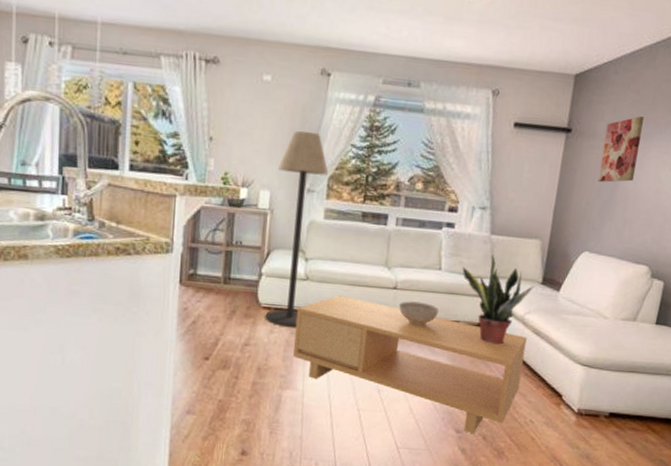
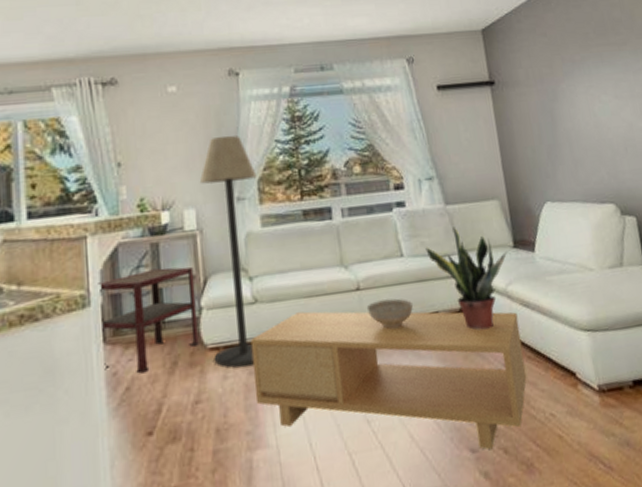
side table: none [178,234,260,314] -> present [98,267,201,374]
wall art: present [598,116,645,183] -> none [526,57,569,127]

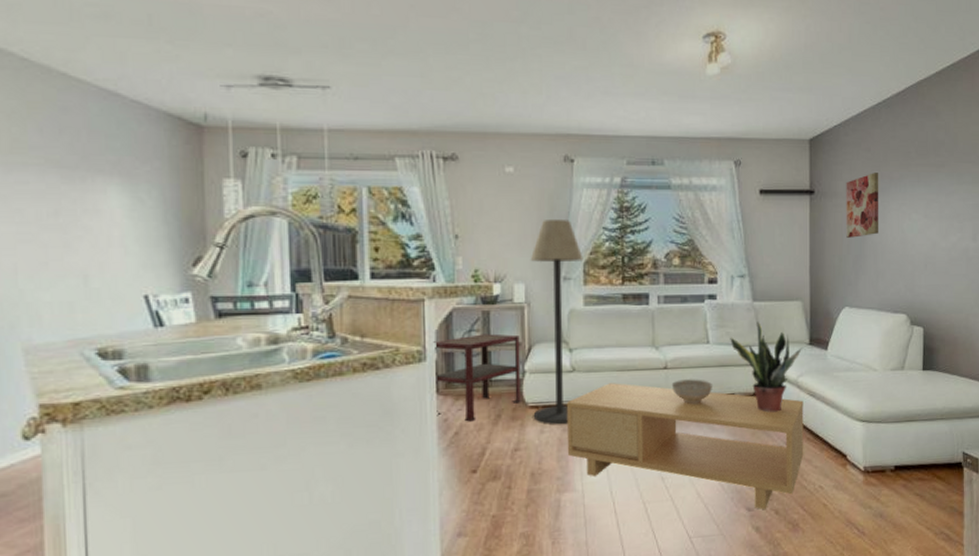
wall art: none [526,57,569,127] -> present [846,173,879,238]

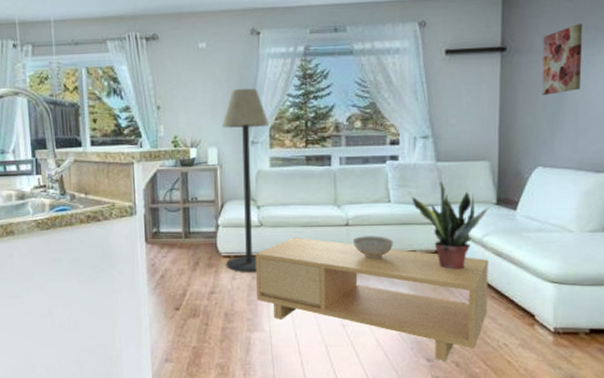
side table: present [433,334,522,422] -> none [142,192,217,267]

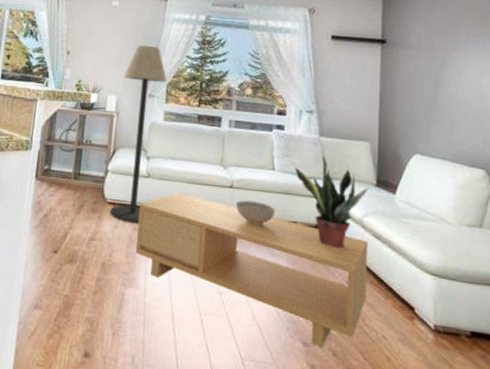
wall art: present [542,24,584,95] -> none [419,28,455,88]

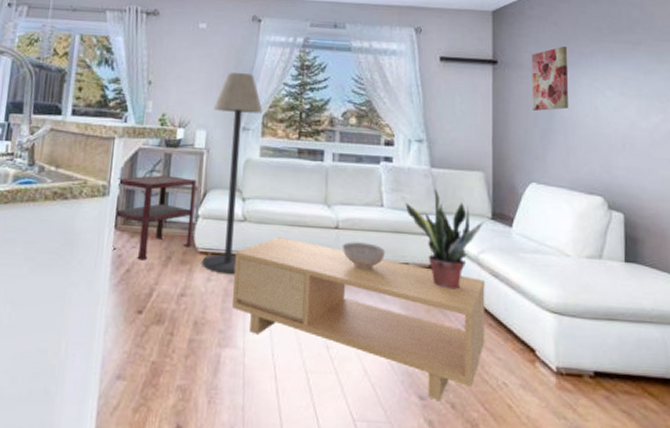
side table: none [33,133,107,207] -> present [112,175,197,261]
wall art: none [419,28,455,88] -> present [531,46,569,111]

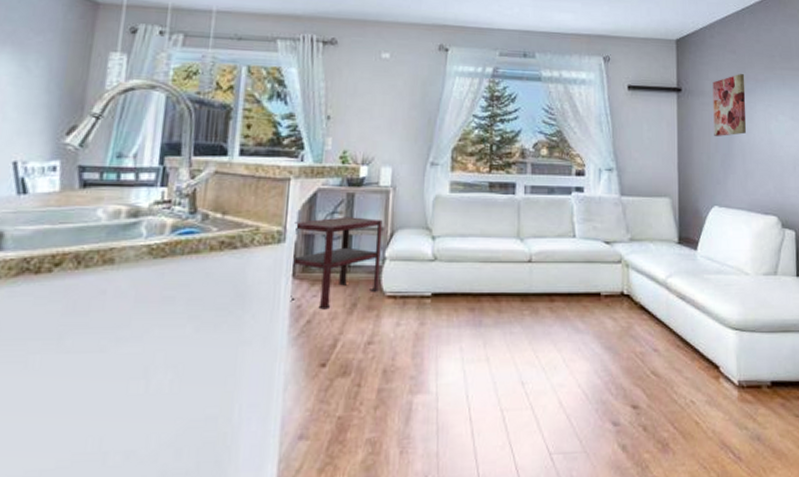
floor lamp: present [202,72,263,274] -> none [390,104,452,316]
coffee table: present [231,237,485,400] -> none [423,275,674,424]
decorative bowl: present [342,242,386,271] -> none [535,275,579,303]
potted plant: present [405,189,485,290] -> none [597,217,672,315]

